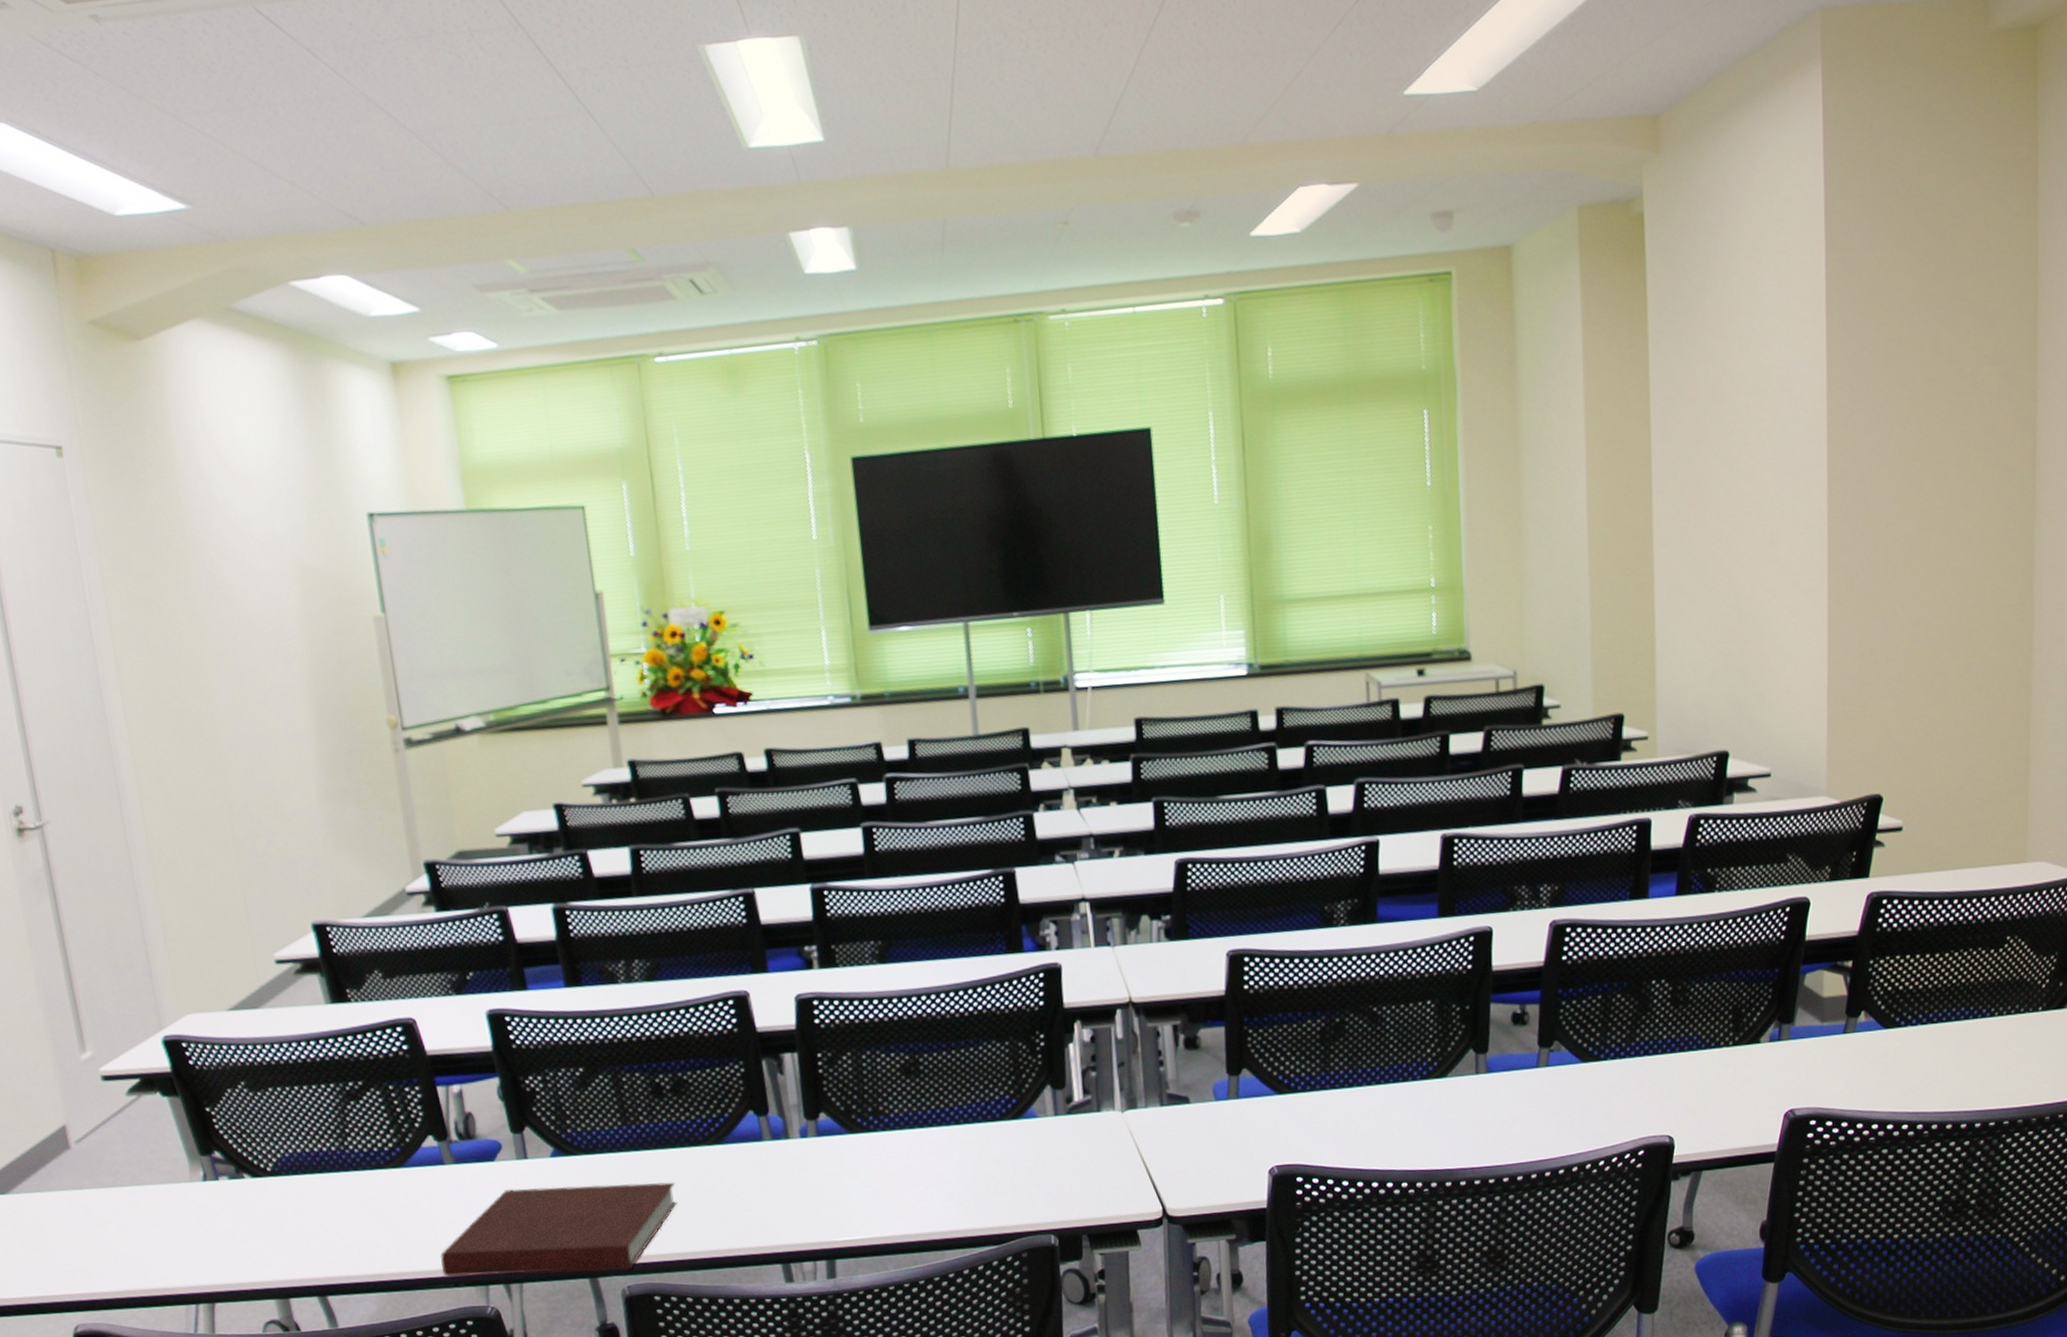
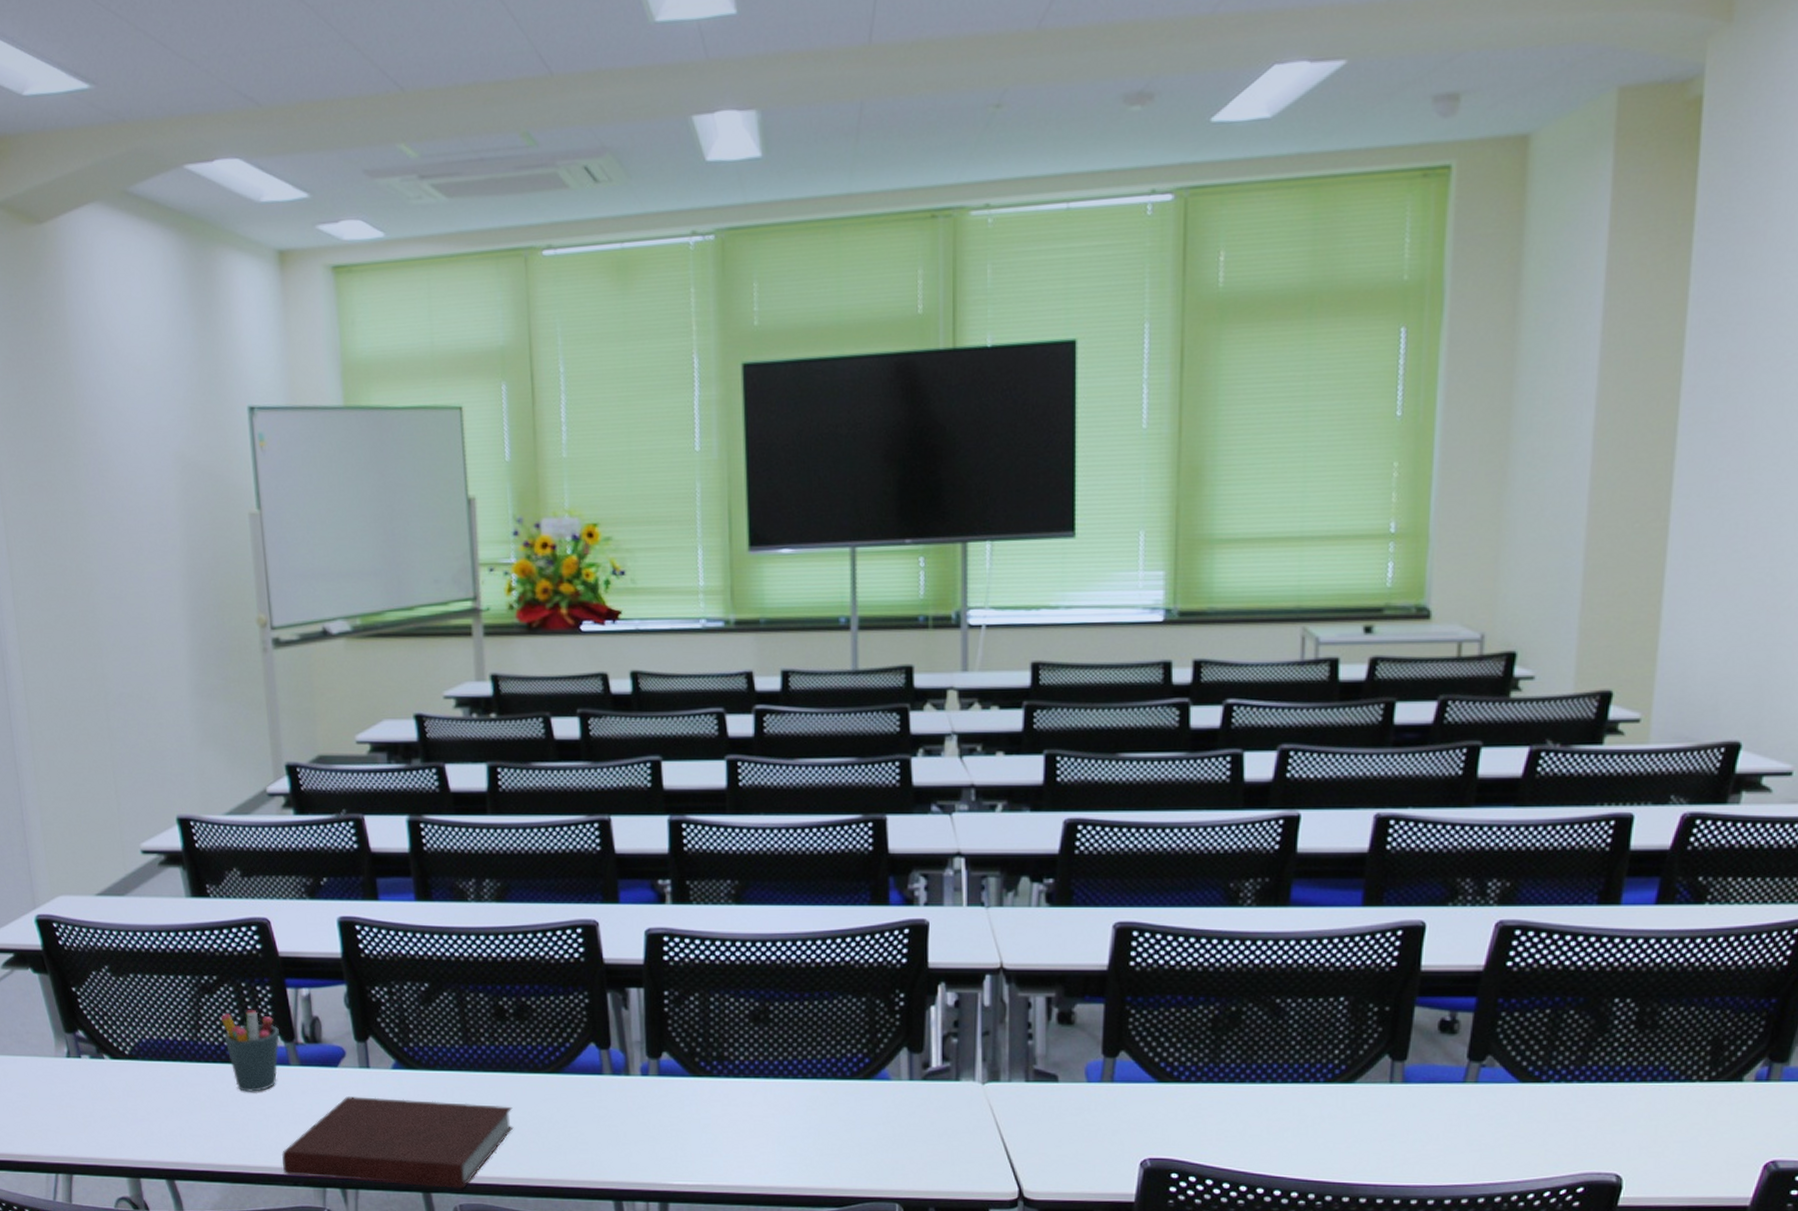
pen holder: none [368,1111,432,1196] -> present [220,1009,279,1092]

